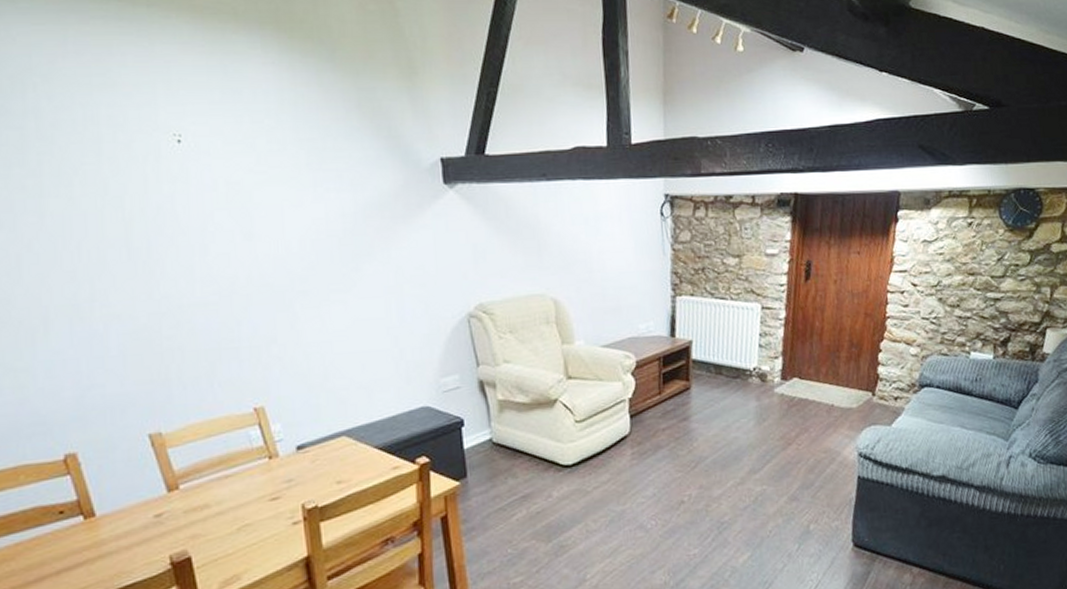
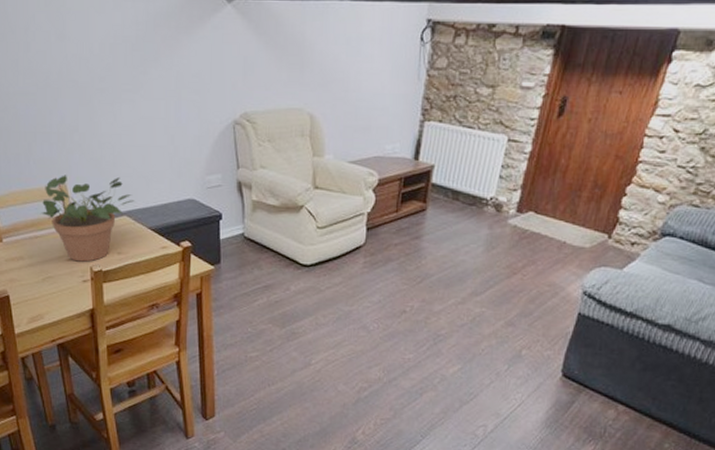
potted plant: none [232,392,355,501] -> present [41,175,135,262]

